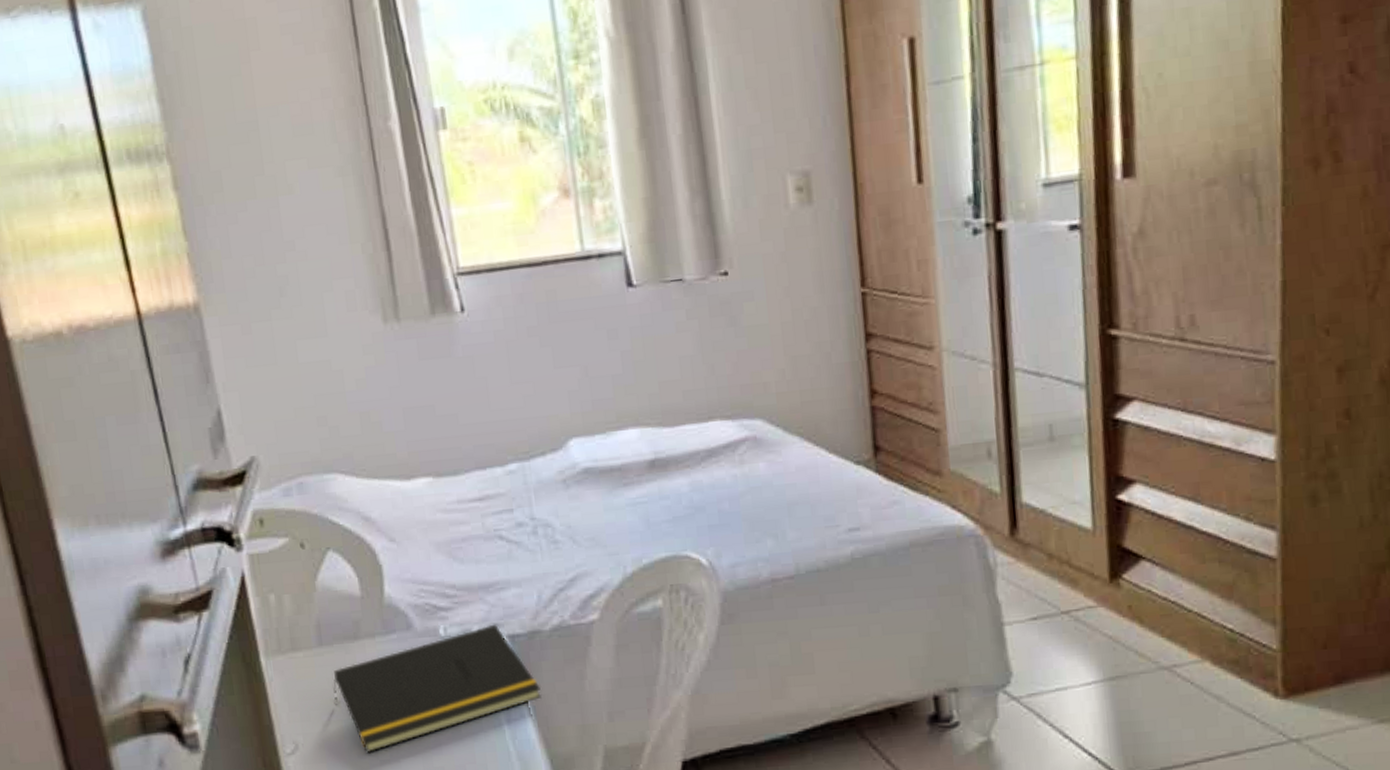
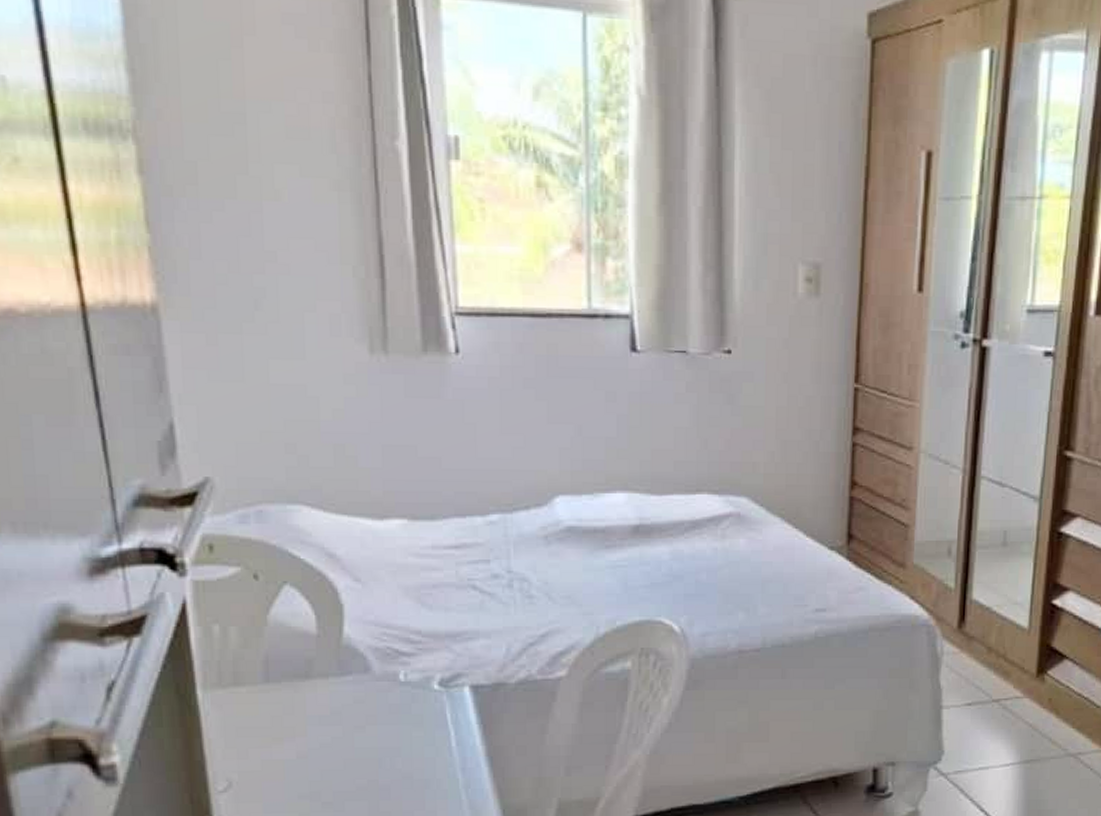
notepad: present [333,624,542,754] -> none [276,673,500,795]

